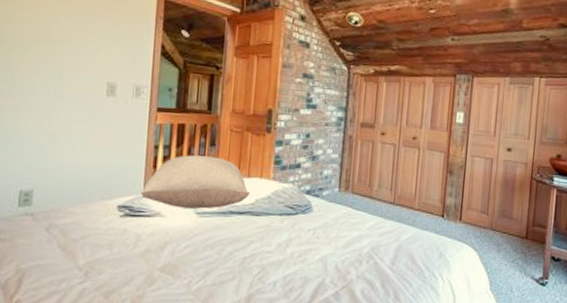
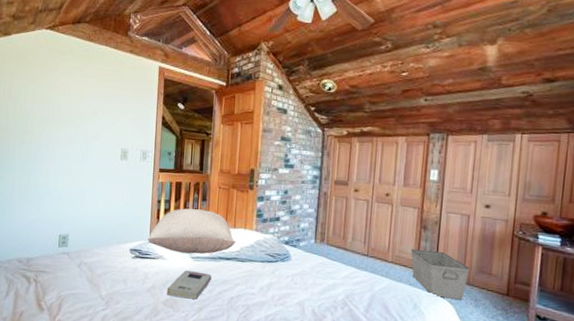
book: none [164,229,221,263] -> present [166,270,212,300]
storage bin: none [437,195,493,245] -> present [411,249,470,300]

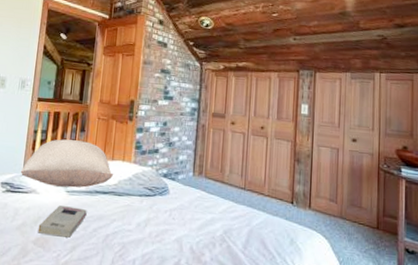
storage bin: present [411,249,470,300] -> none [286,182,342,234]

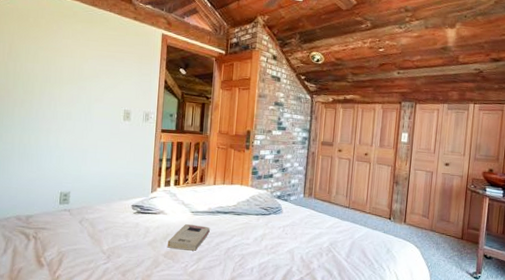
pillow: present [20,139,113,188] -> none [149,166,232,209]

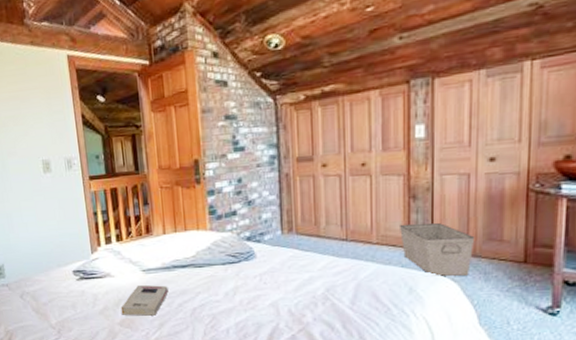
storage bin: none [385,201,433,244] -> present [400,222,475,277]

